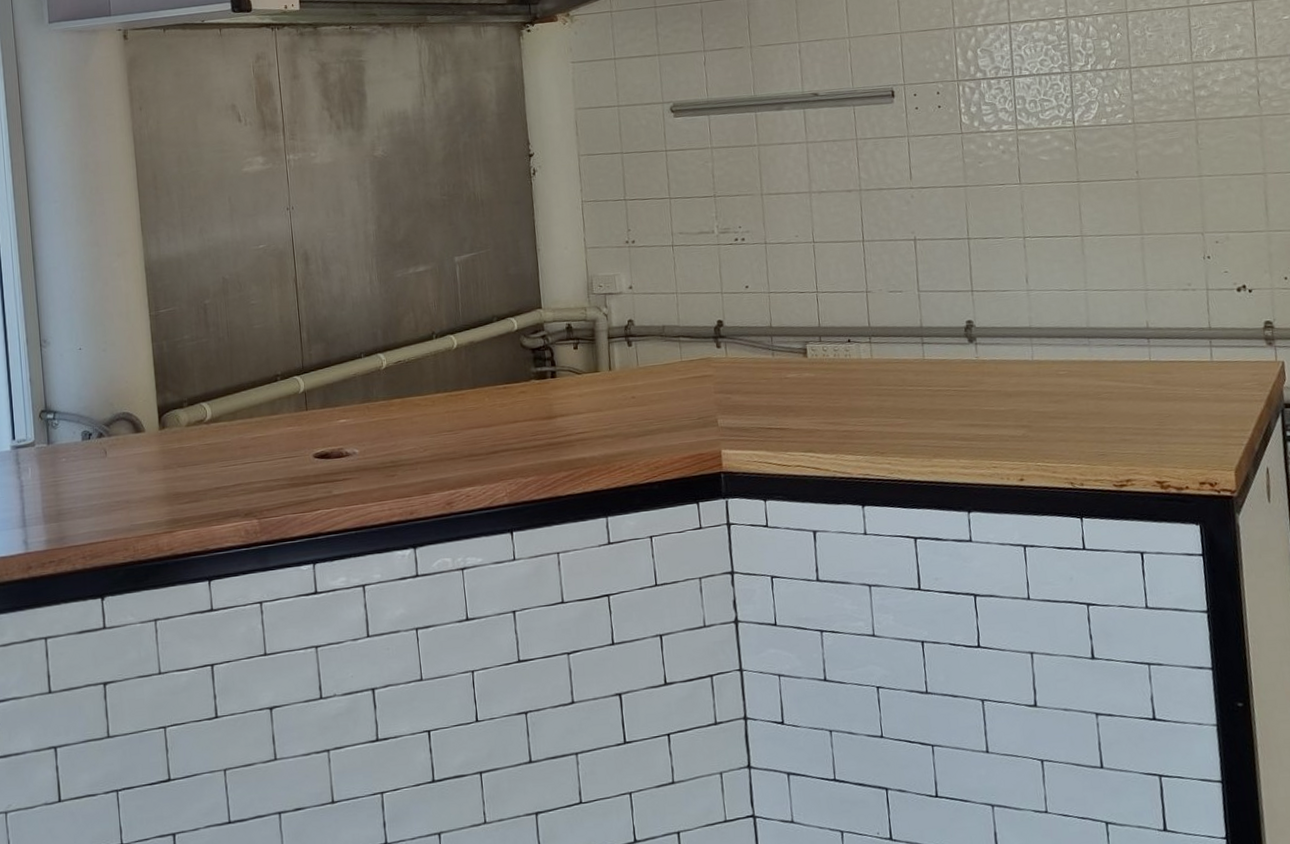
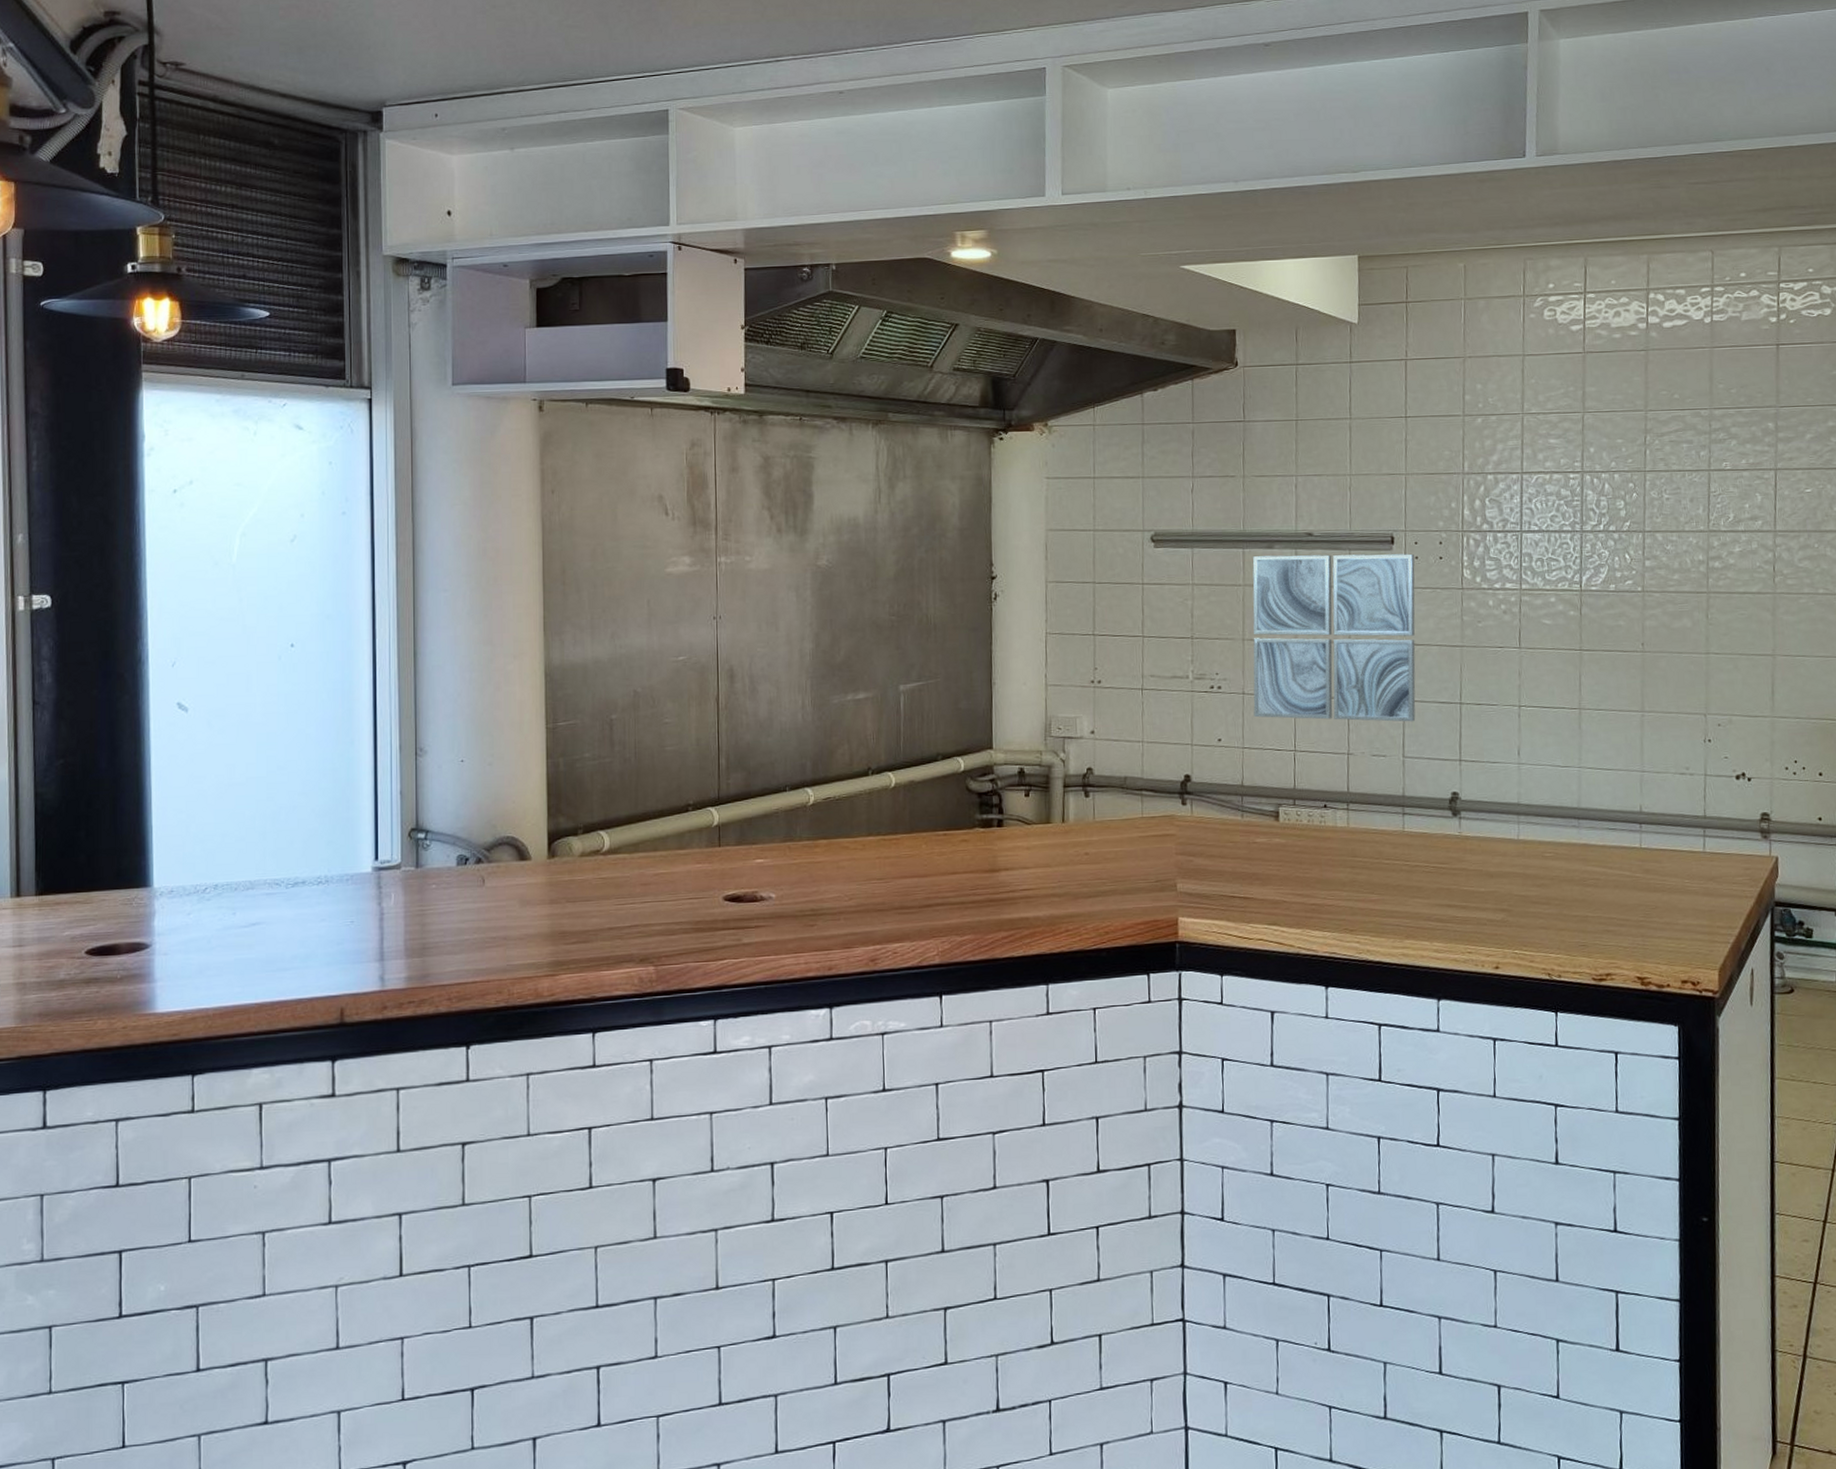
wall art: none [765,105,928,264] -> present [1252,553,1416,722]

